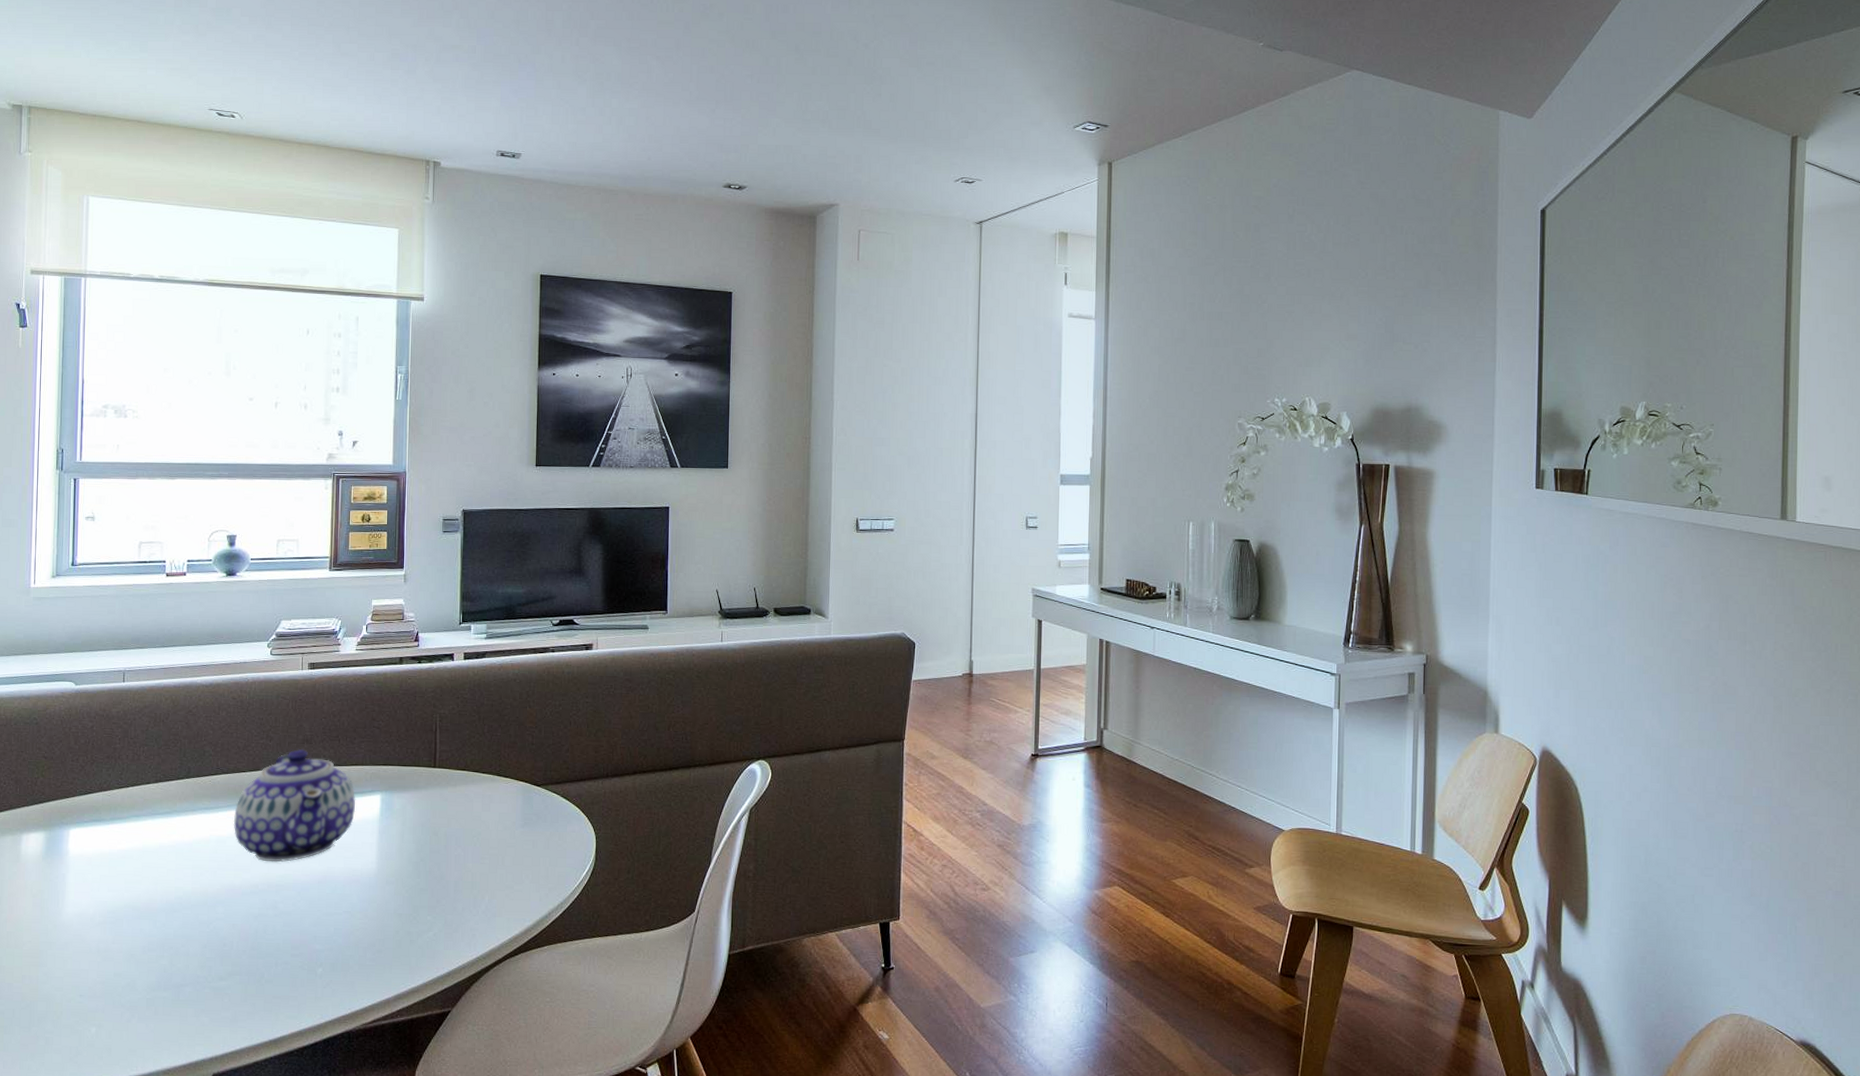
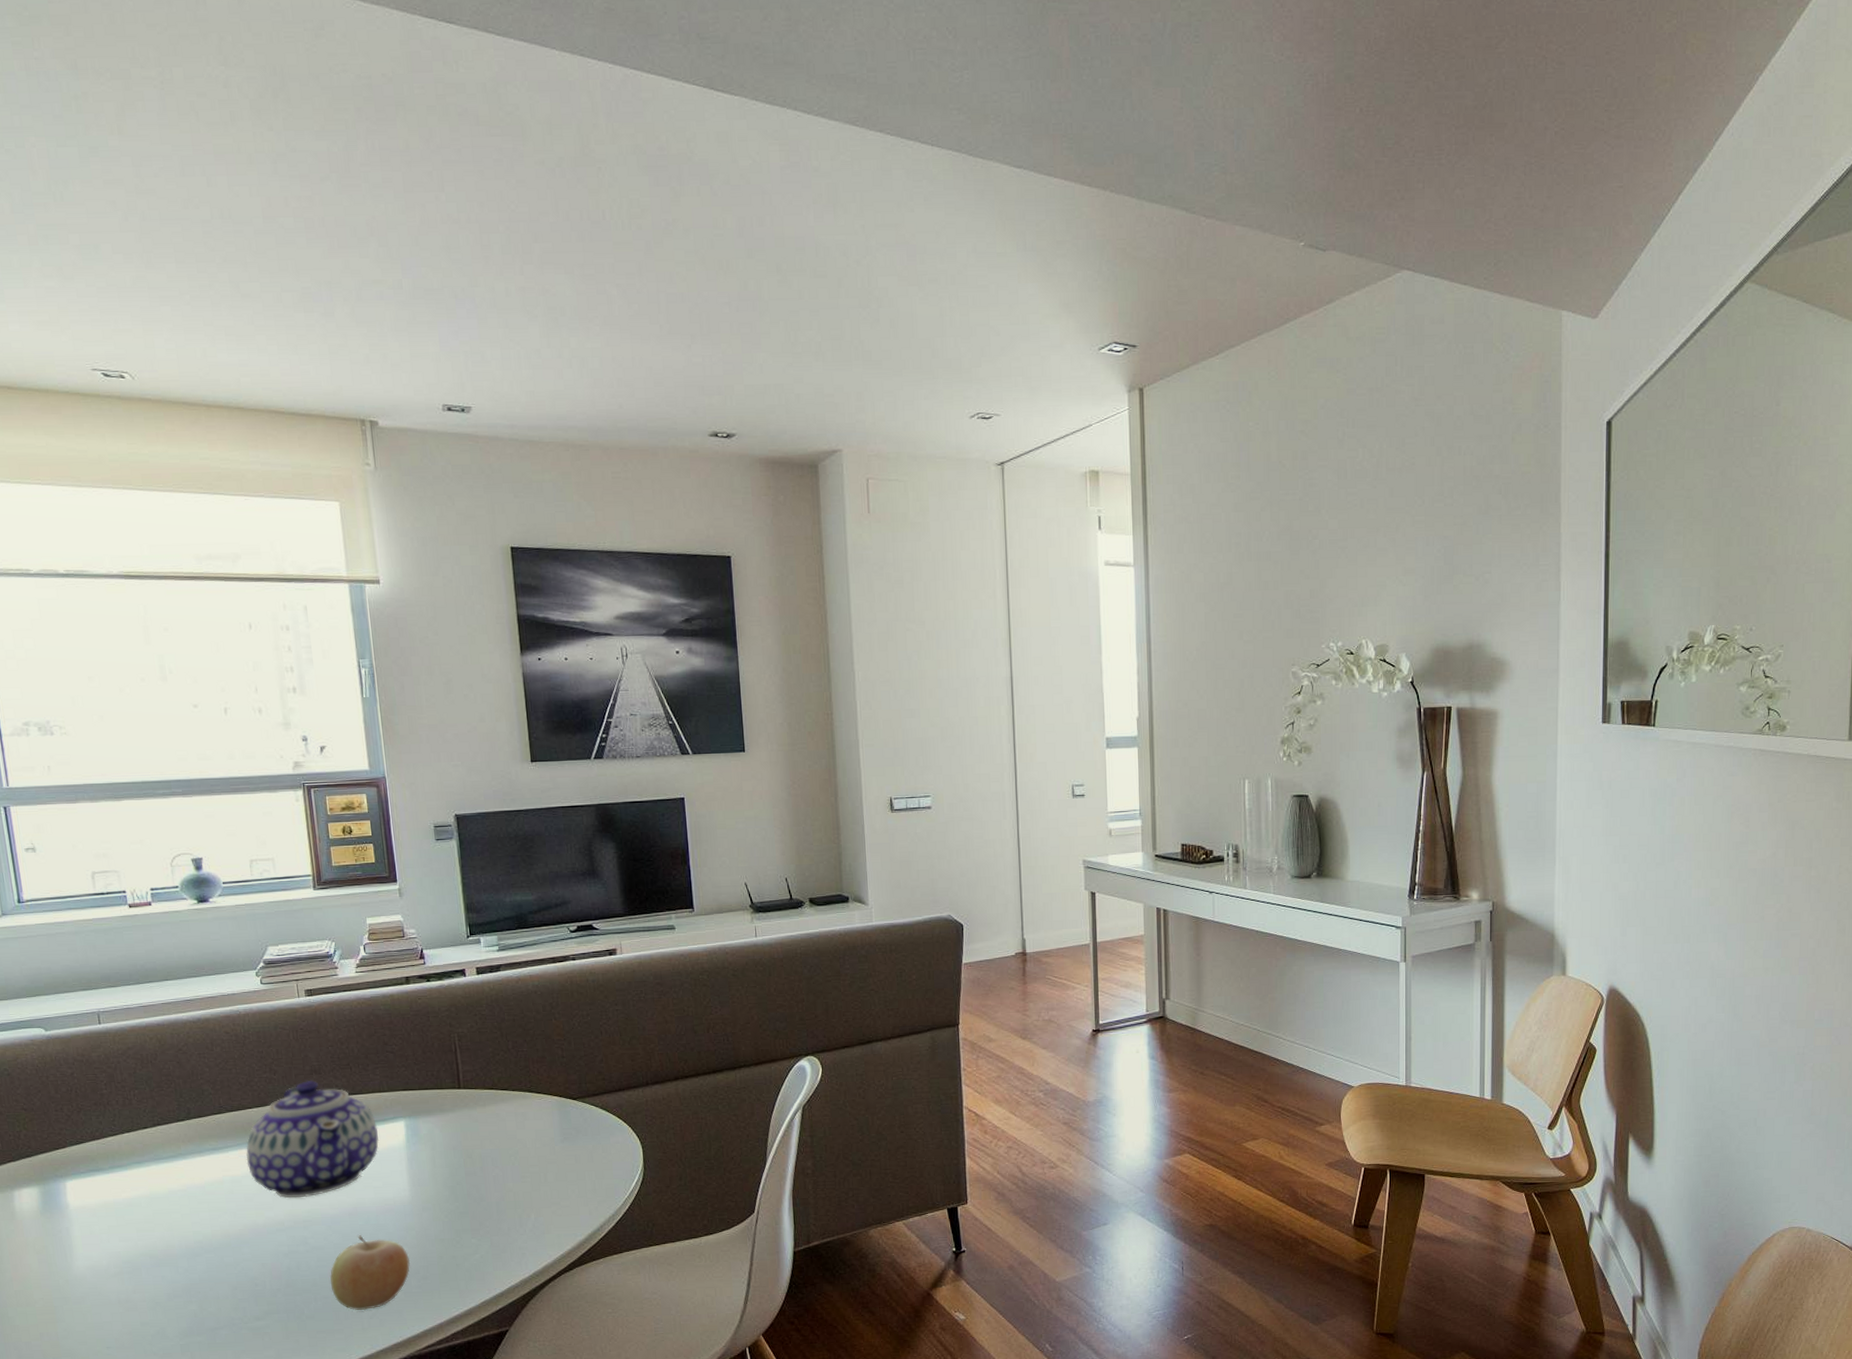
fruit: none [293,903,369,980] -> present [330,1235,411,1311]

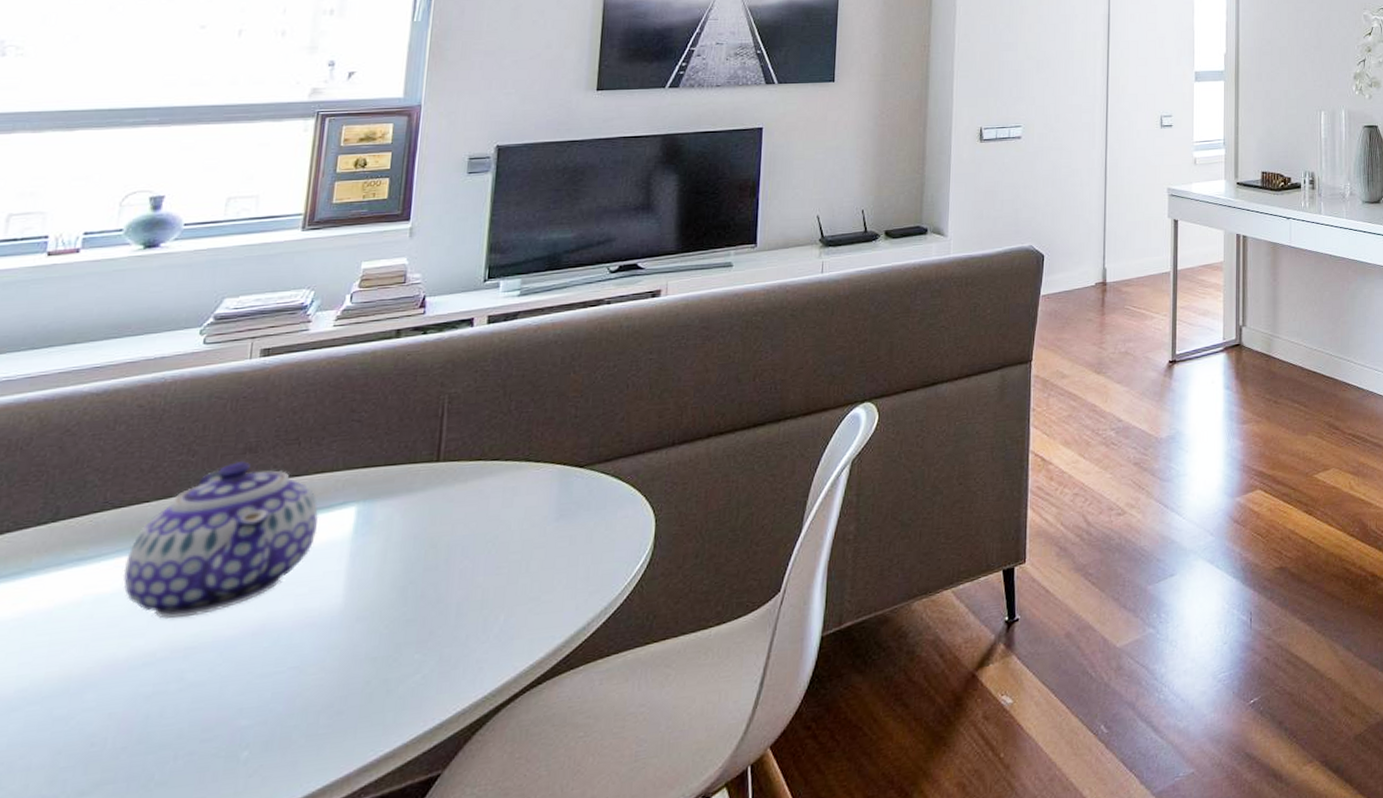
fruit: present [330,1235,411,1311] -> none [202,661,325,768]

